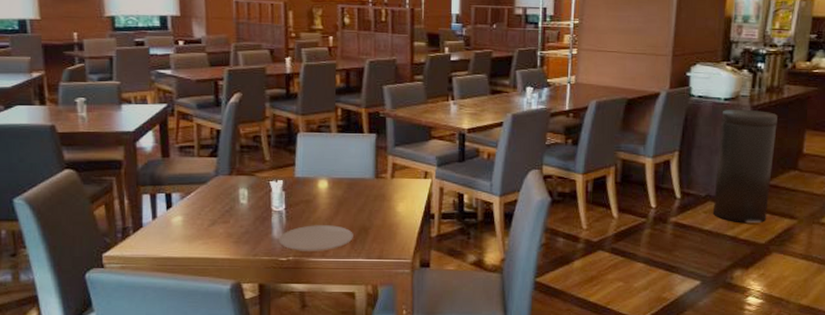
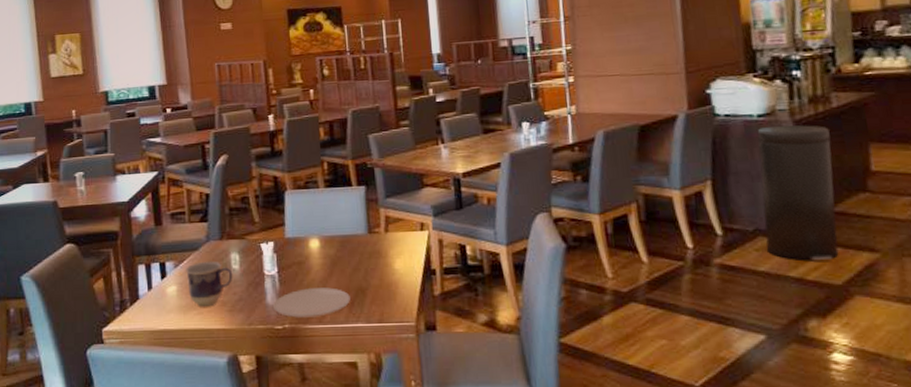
cup: none [193,194,240,238] -> present [186,261,232,307]

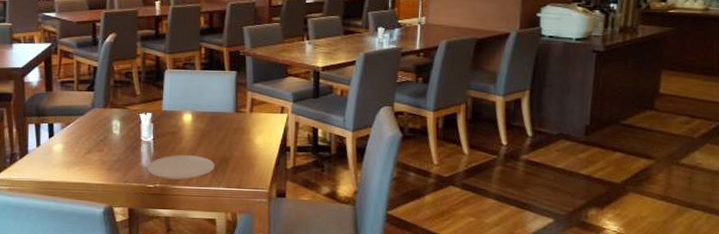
cup: present [186,261,232,307] -> none [72,125,113,164]
pedal bin: present [757,125,839,261] -> none [566,49,632,163]

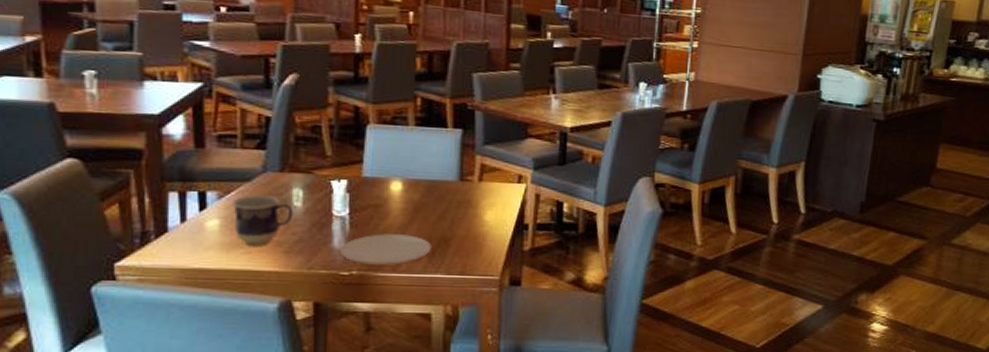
cup: none [72,125,113,164] -> present [233,194,292,246]

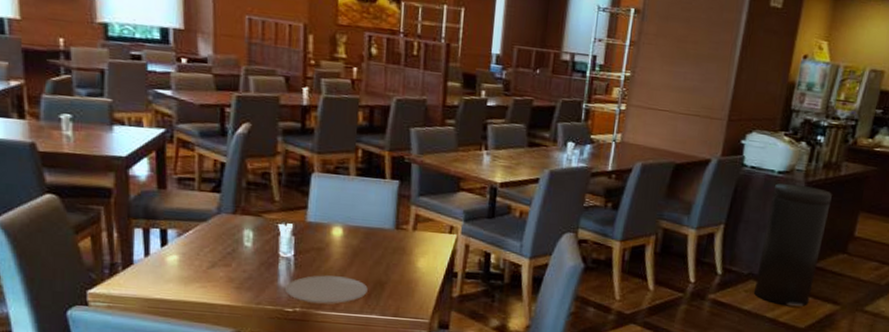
cup: present [233,194,292,246] -> none [191,234,243,281]
pedal bin: none [840,117,912,244] -> present [754,183,832,307]

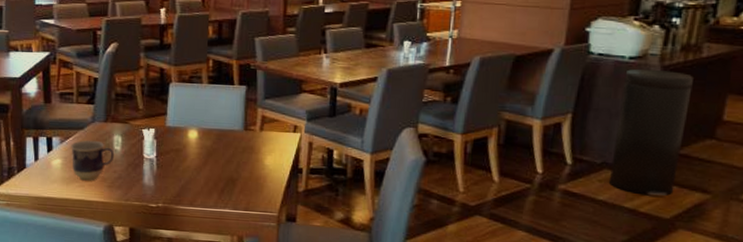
cup: none [191,234,243,281] -> present [71,140,114,181]
plate: present [285,275,368,305] -> none [149,173,221,200]

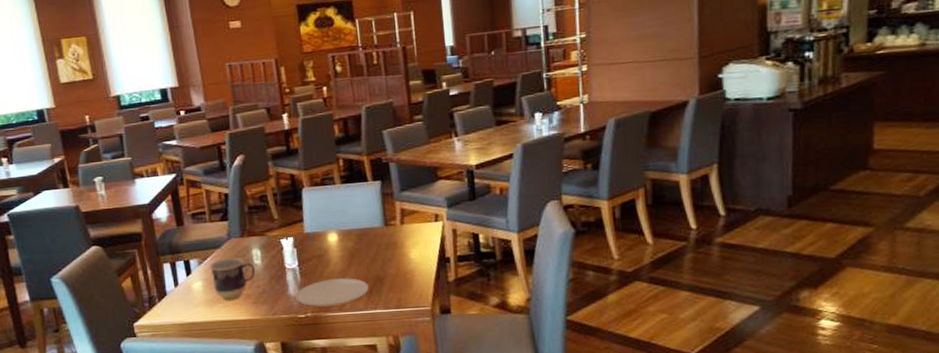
plate: none [149,173,221,200] -> present [295,278,369,307]
pedal bin: present [610,69,693,197] -> none [765,106,837,237]

